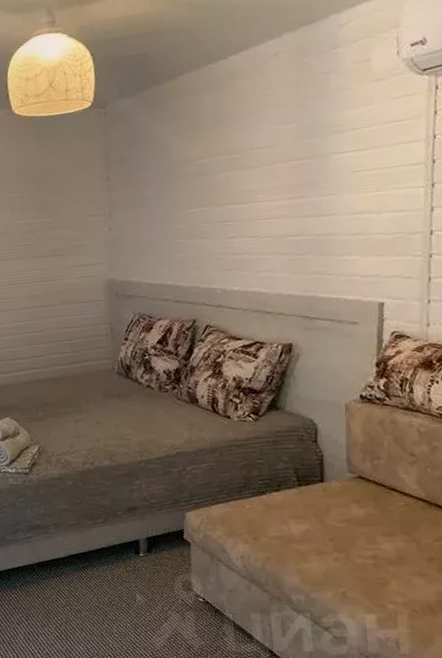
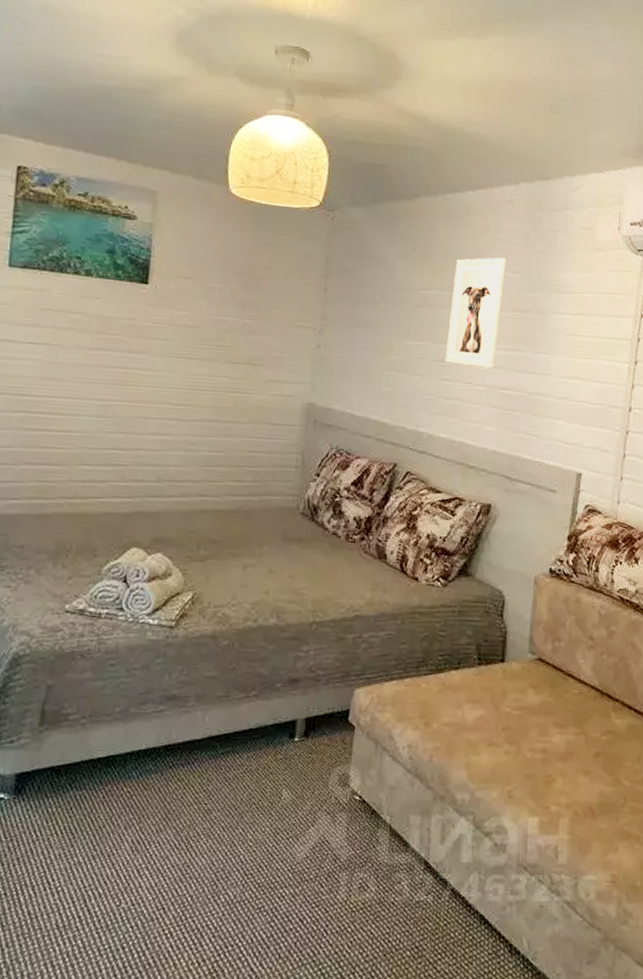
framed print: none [227,112,279,222] -> present [445,257,507,369]

